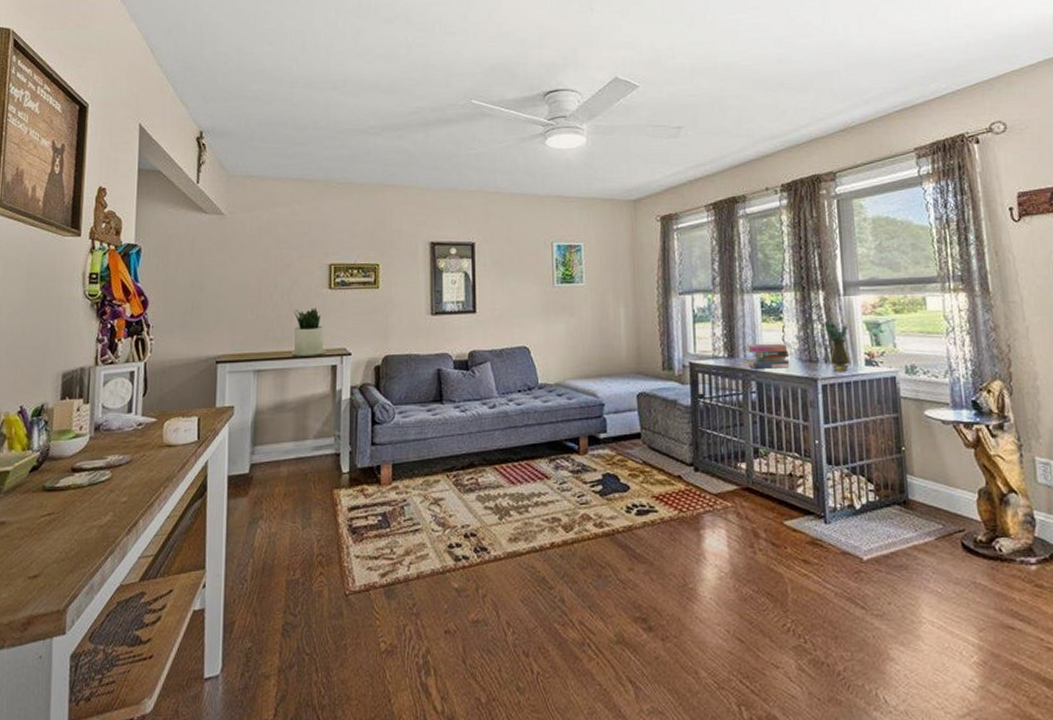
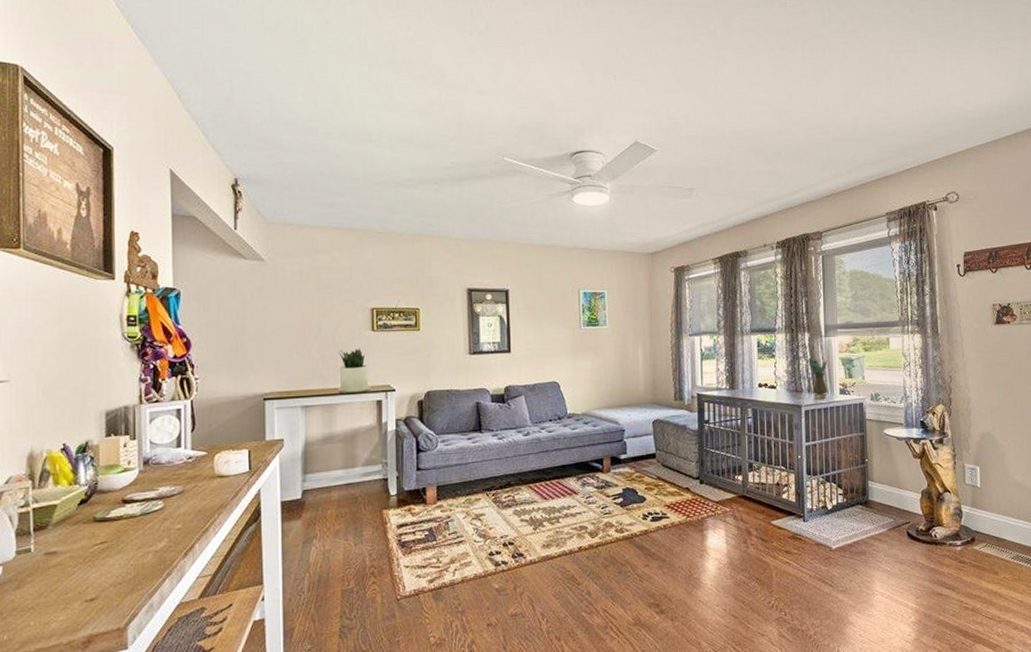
books: present [743,343,790,369] -> none [742,376,780,398]

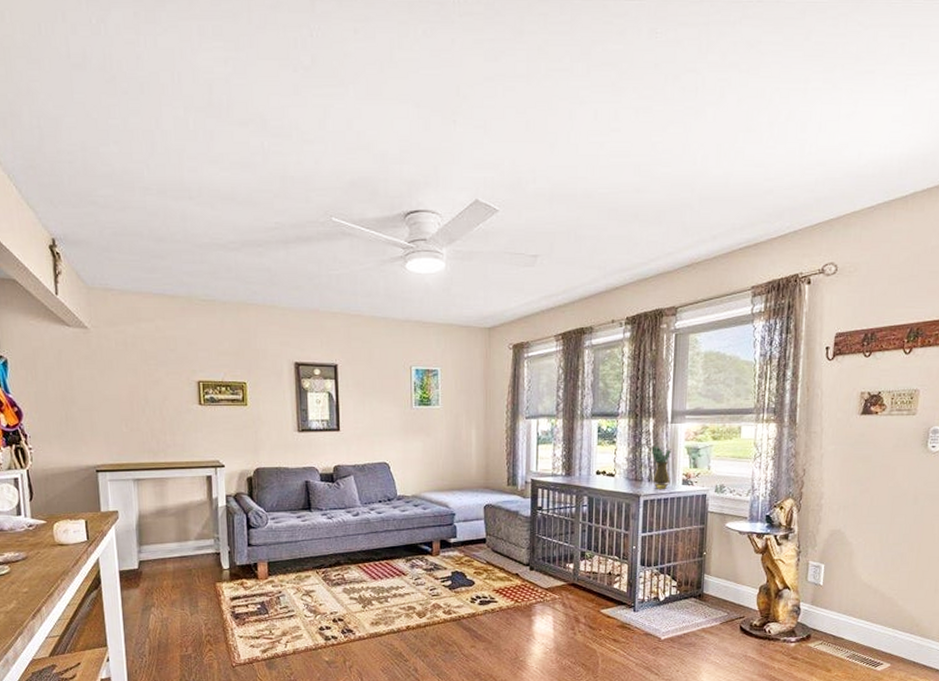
planter: present [337,348,371,393] -> none [167,422,201,468]

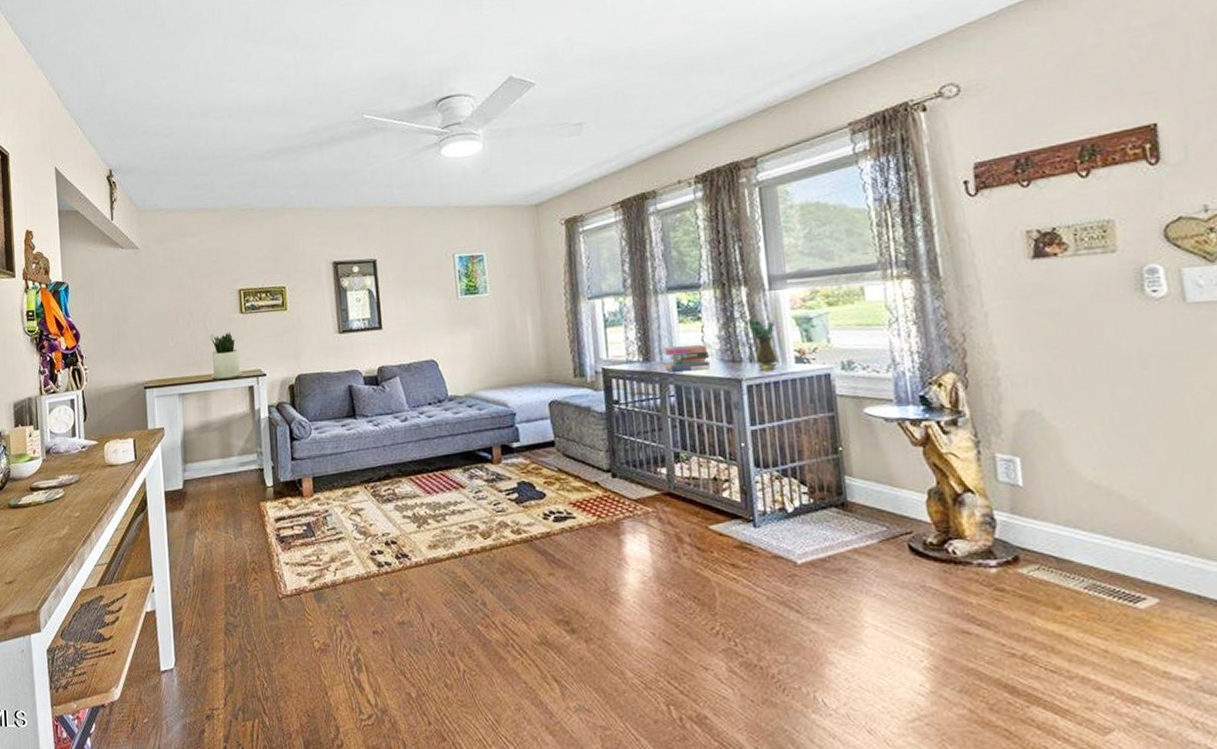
planter: none [167,422,201,468] -> present [210,332,243,380]
books: none [578,464,619,486] -> present [660,344,710,372]

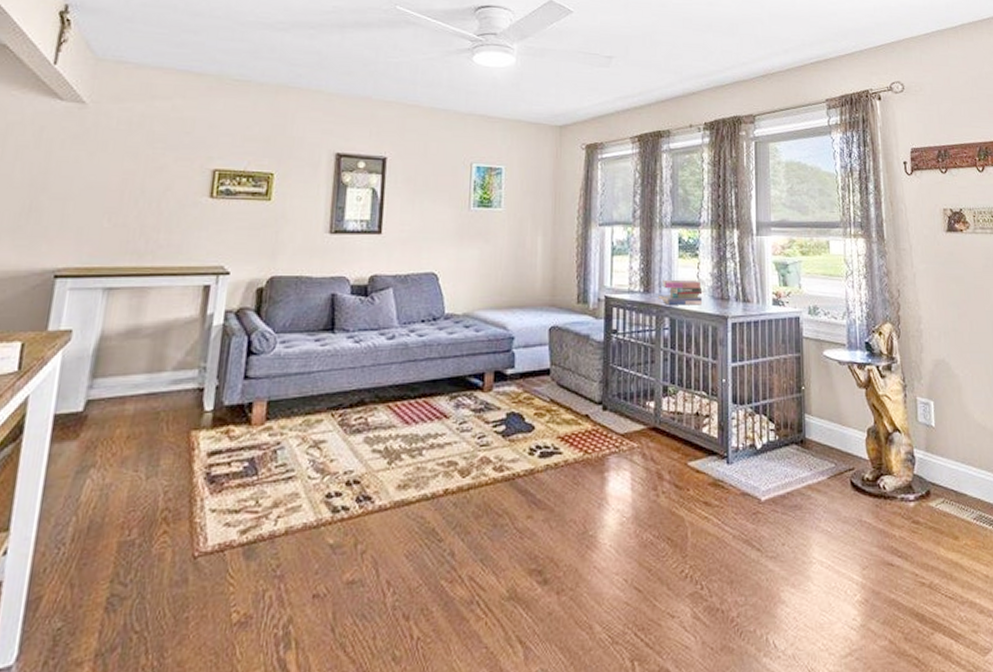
planter: present [210,332,243,380] -> none [153,218,199,274]
vase: present [746,317,778,371] -> none [736,258,759,310]

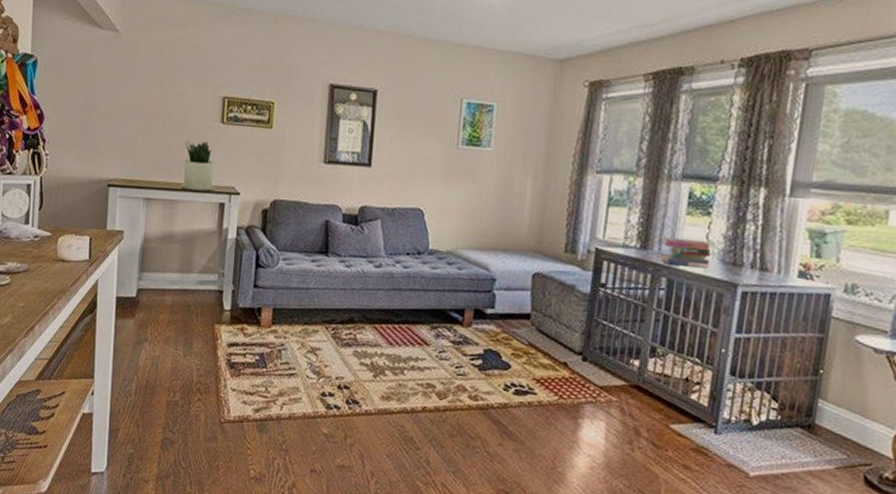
planter: none [153,218,199,274] -> present [180,141,215,192]

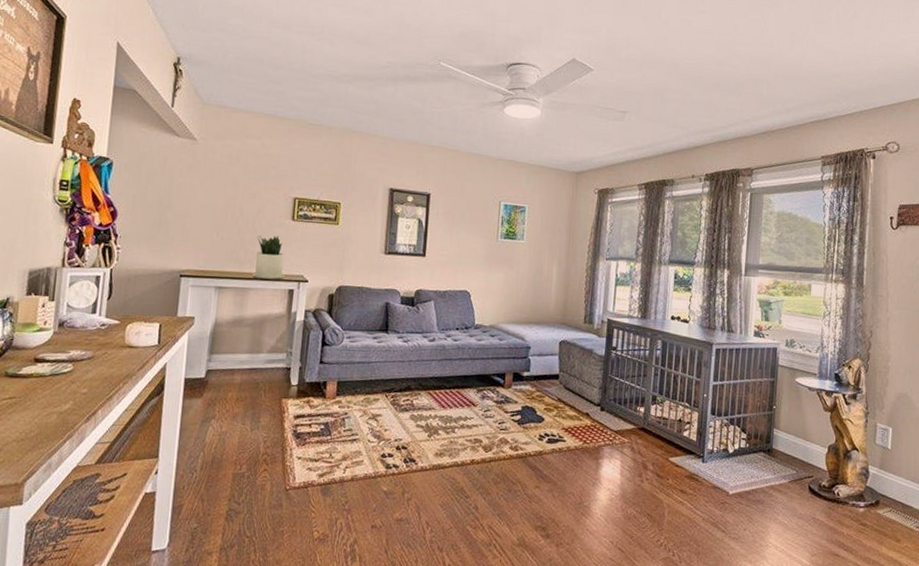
books: present [656,236,711,269] -> none [653,308,693,332]

